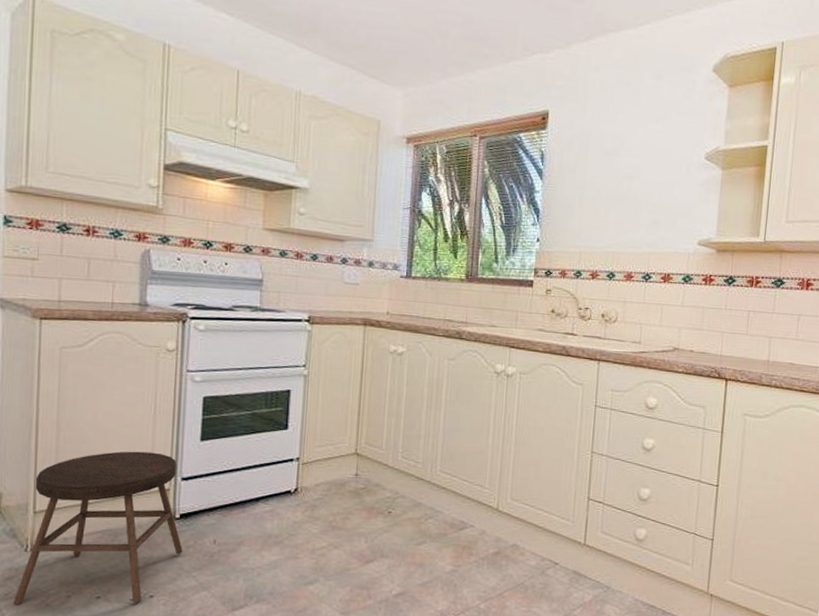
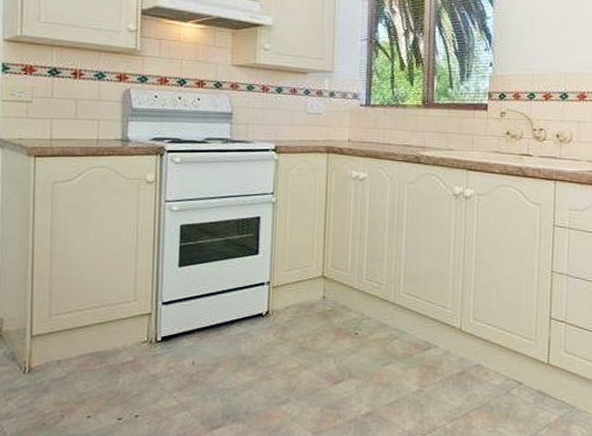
stool: present [13,451,183,606] -> none [14,278,165,425]

